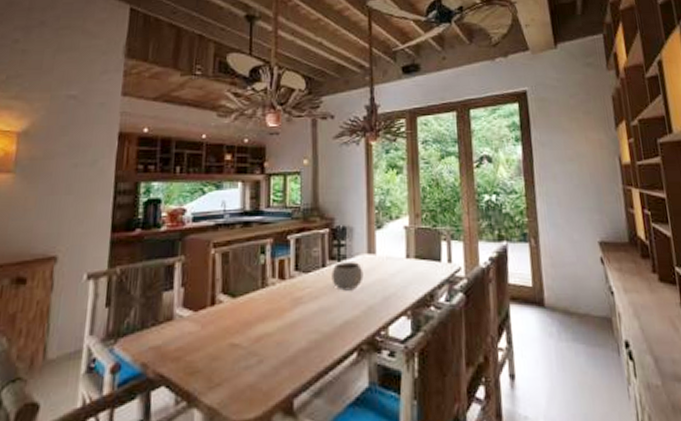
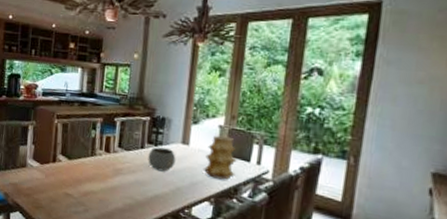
vase: none [394,237,429,287] -> present [203,135,237,180]

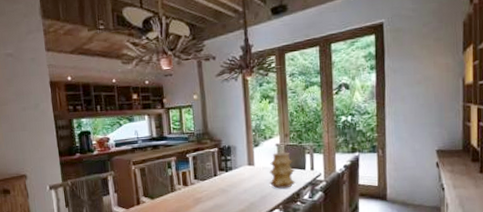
bowl: present [148,147,176,172] -> none [222,172,246,193]

